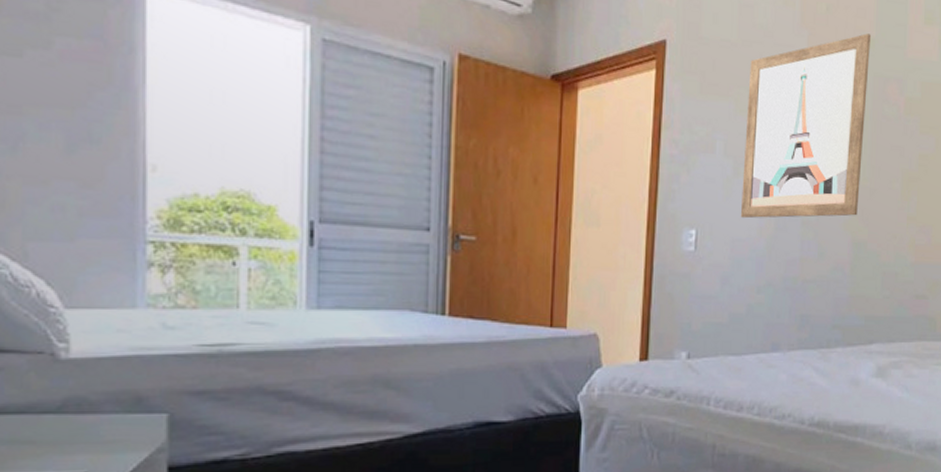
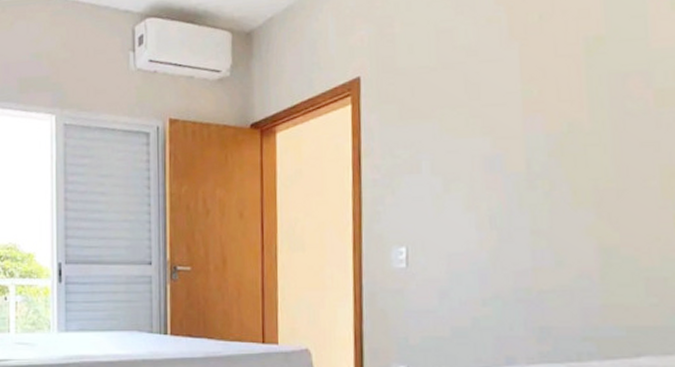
wall art: present [740,33,872,219] -> none [453,32,603,233]

